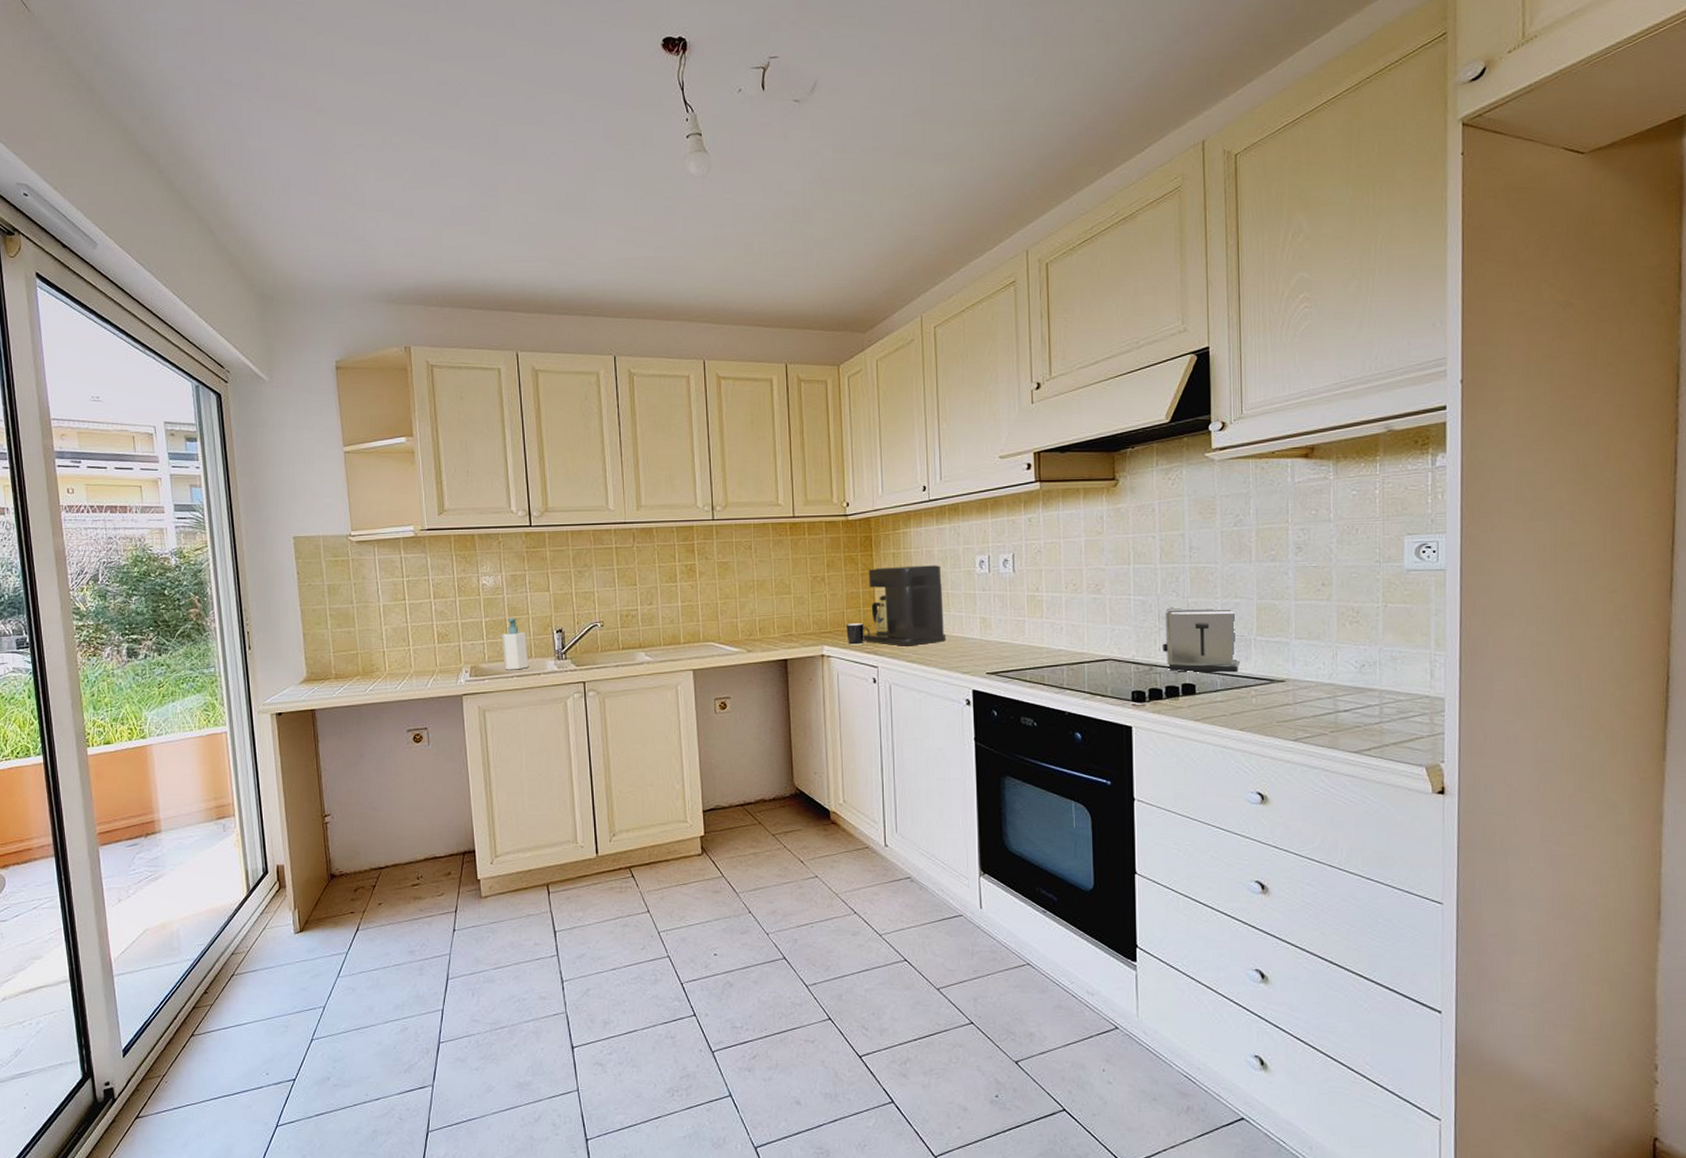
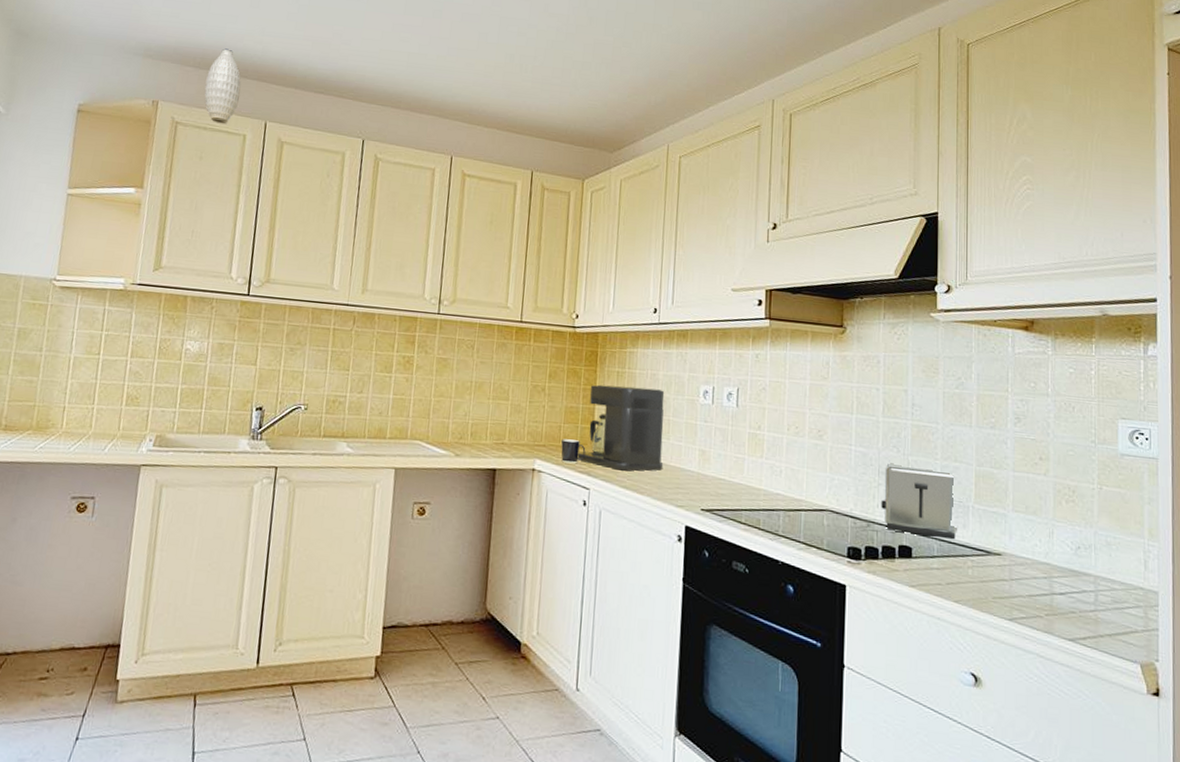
vase: none [451,283,488,360] -> present [204,49,242,123]
soap bottle: present [501,617,528,670] -> none [192,388,223,446]

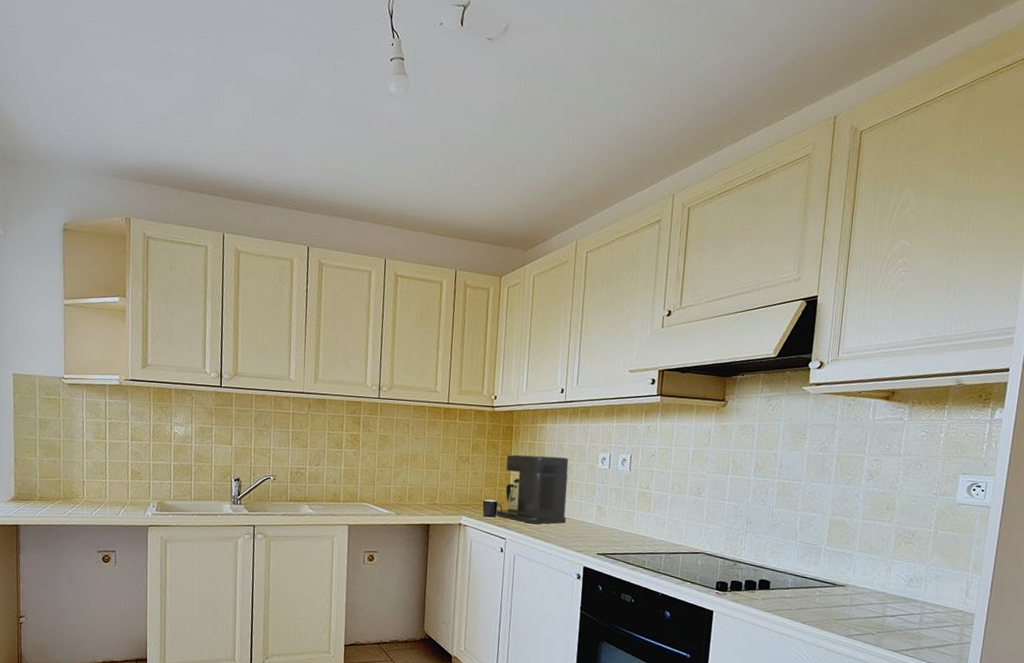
vase: present [204,49,242,123] -> none [168,167,200,236]
toaster: present [880,463,958,540] -> none [746,514,811,575]

